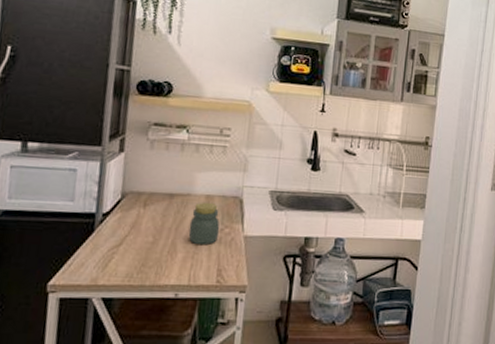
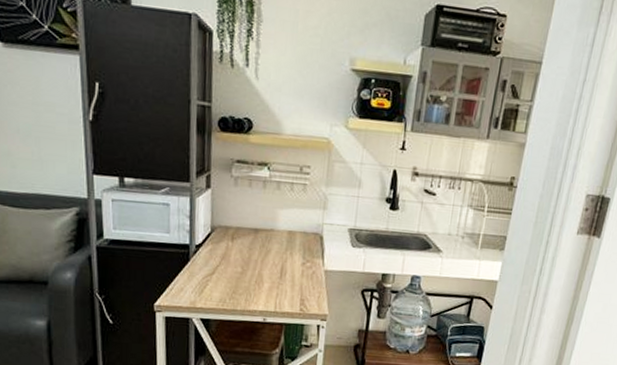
jar: present [188,202,220,246] -> none [273,237,302,277]

